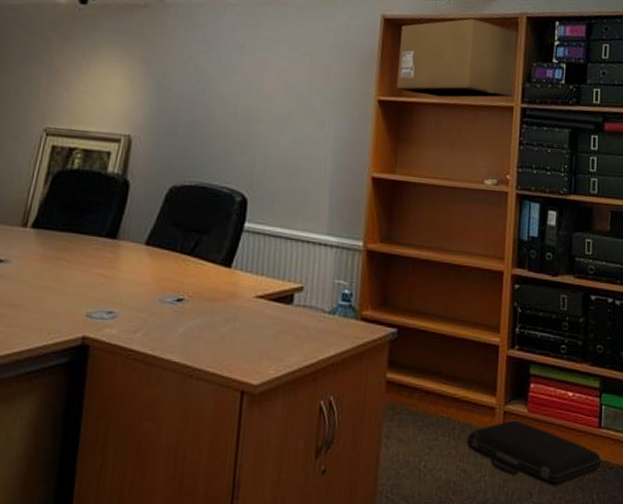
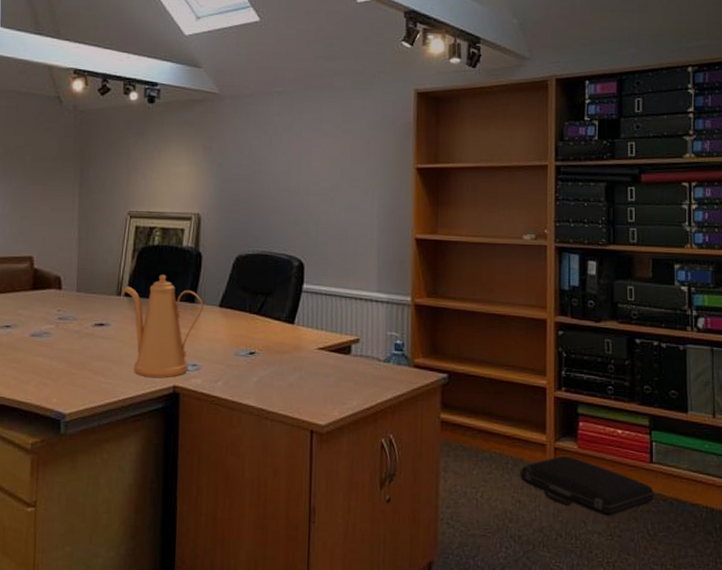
coffee pot: none [28,204,127,327] -> present [121,274,204,378]
box: present [396,18,517,98] -> none [432,85,547,161]

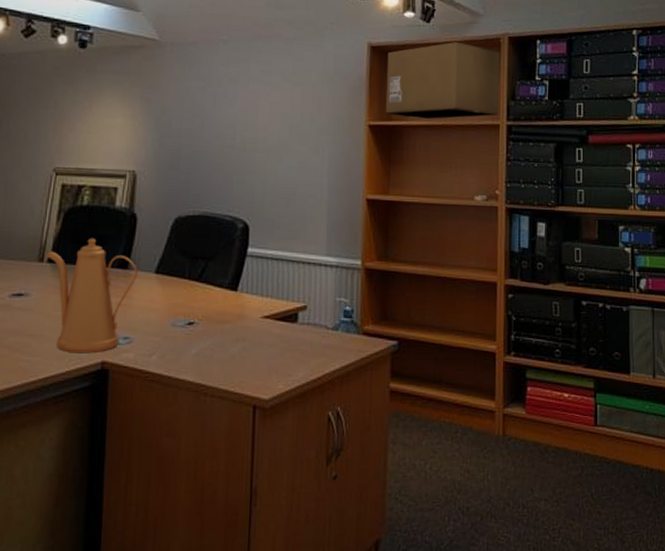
box: none [432,85,547,161] -> present [385,41,500,119]
briefcase: present [520,455,655,516] -> none [469,422,599,482]

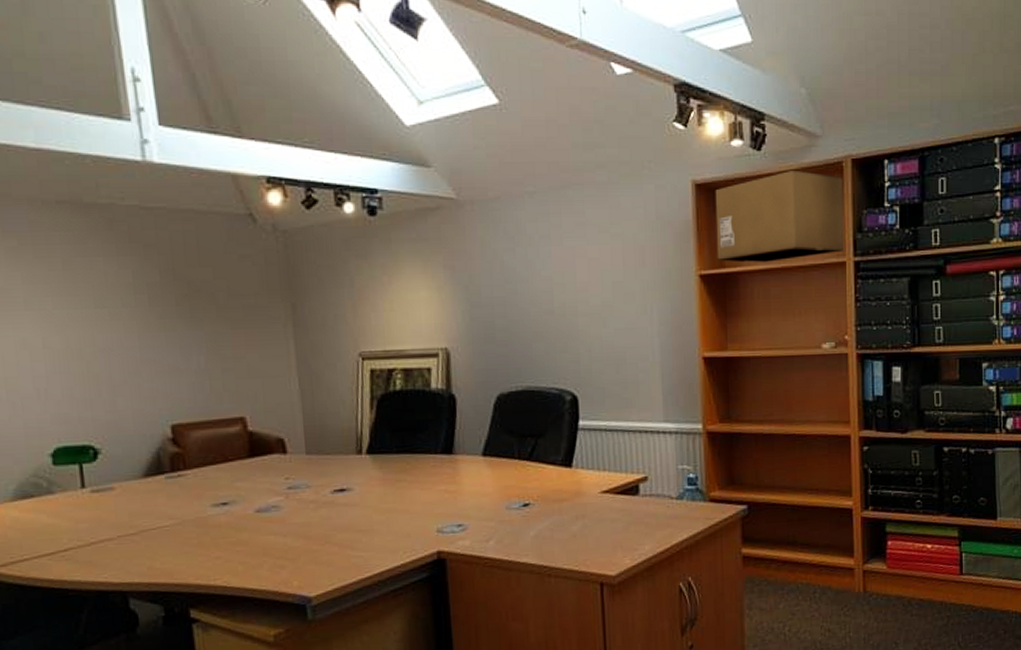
coffee pot: present [44,238,138,354] -> none [362,424,464,545]

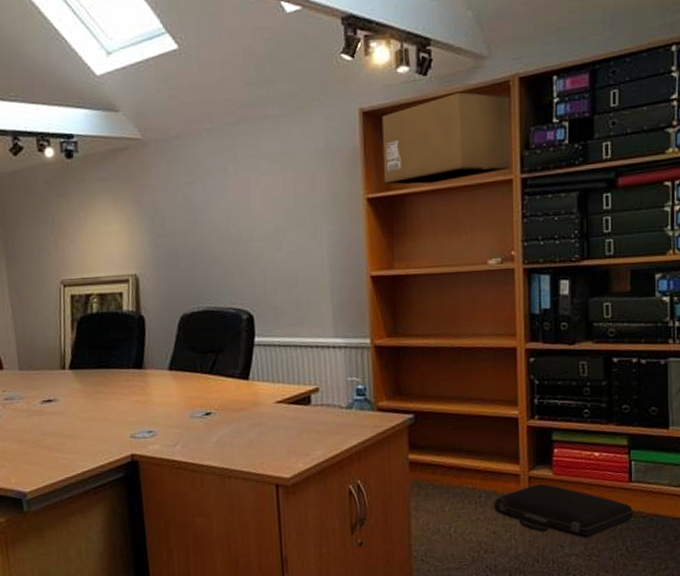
briefcase: none [828,577,965,634] -> present [493,483,634,538]

